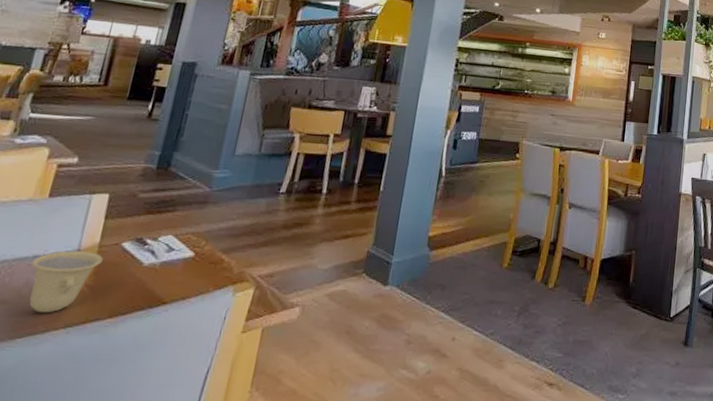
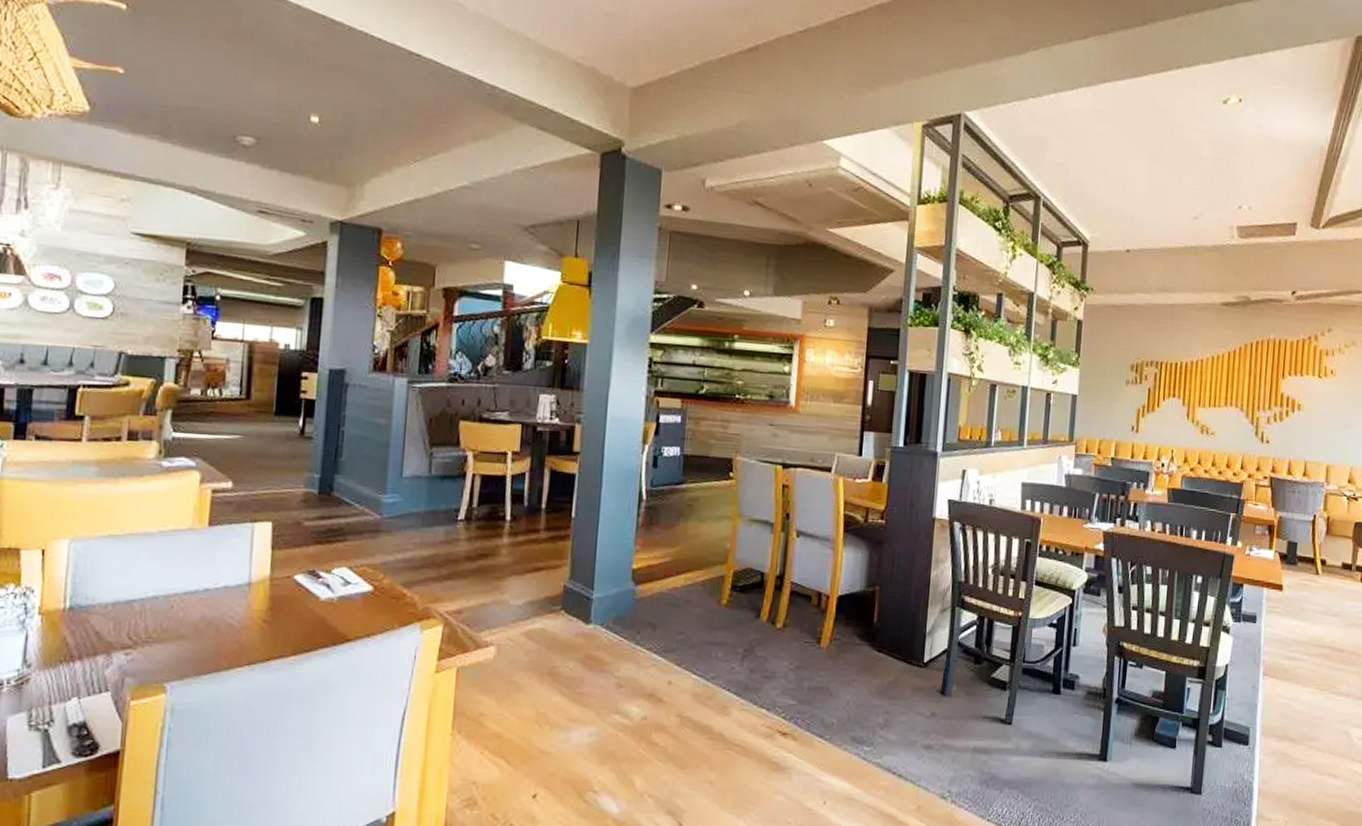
cup: present [29,251,103,312] -> none [202,584,277,649]

